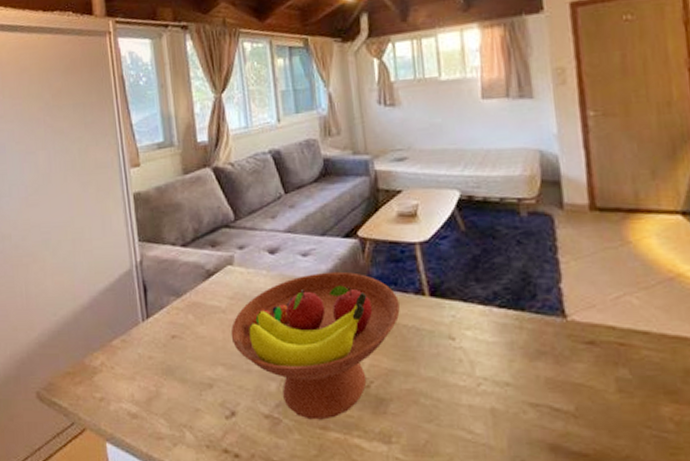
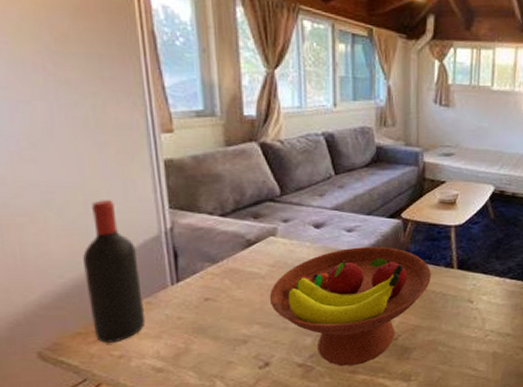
wine bottle: none [71,237,122,383] -> present [83,200,146,343]

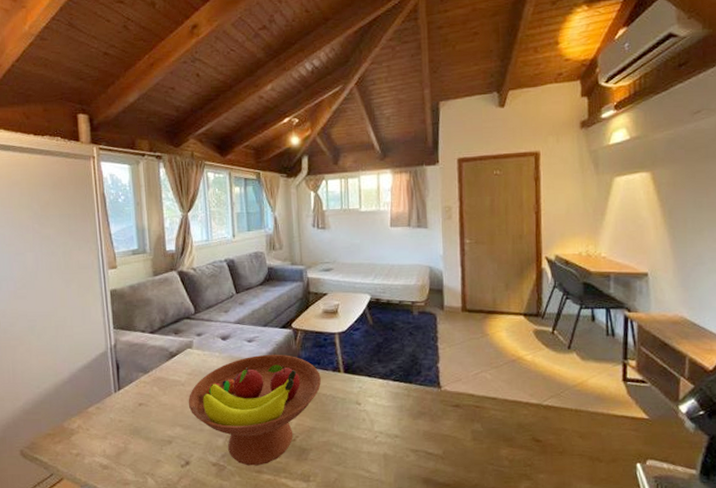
wine bottle: present [83,200,146,343] -> none [53,324,96,442]

